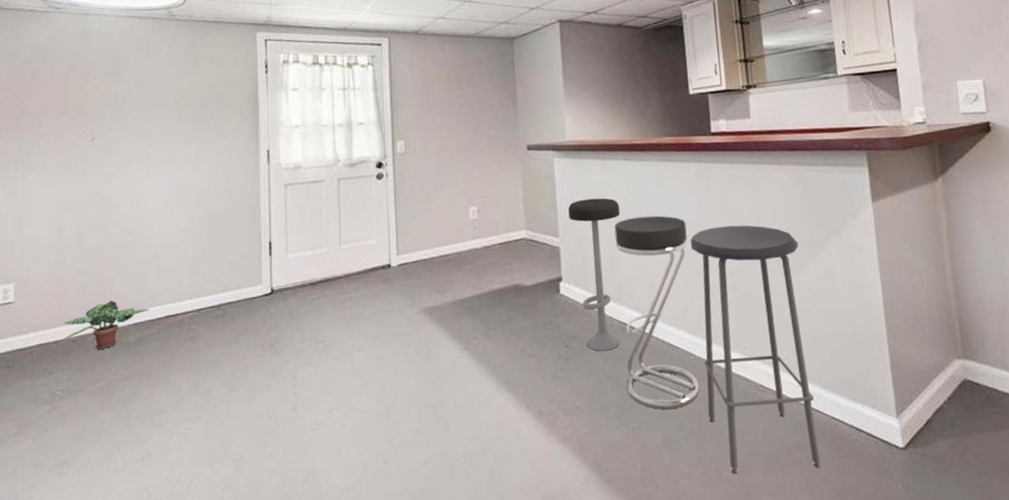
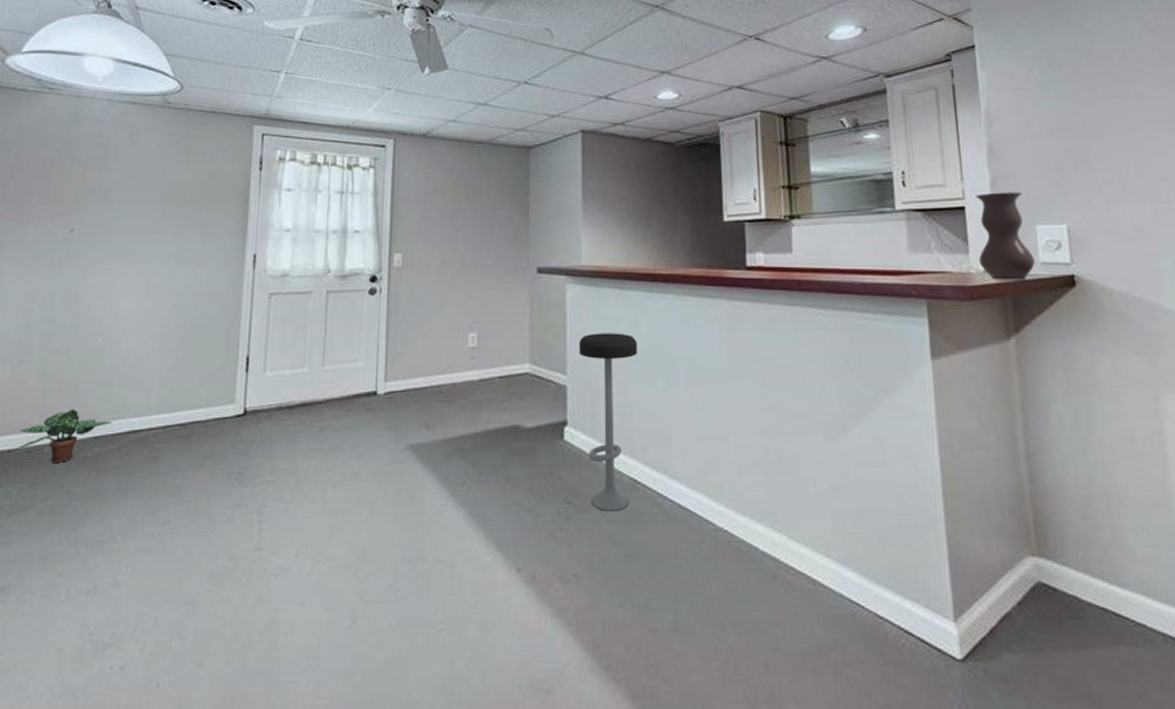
bar stool: present [614,215,700,409] -> none [630,358,719,586]
bar stool: present [690,225,821,474] -> none [716,376,860,674]
vase: none [905,53,957,131] -> present [975,192,1035,280]

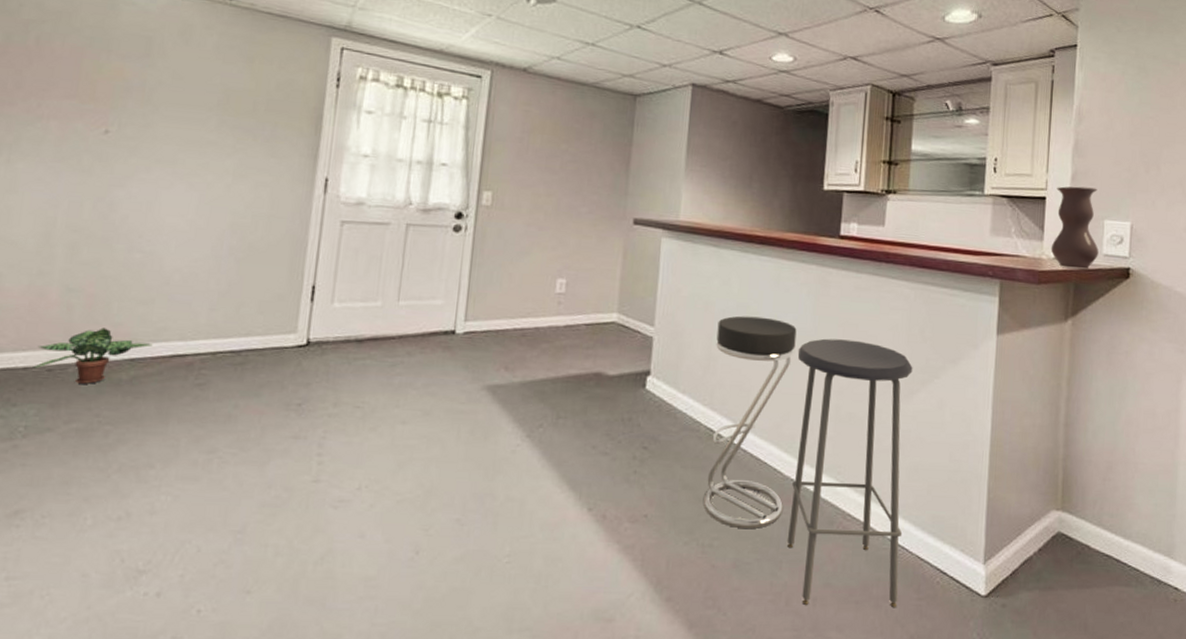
bar stool: present [579,333,638,511] -> none [667,288,728,458]
bar stool: none [630,358,719,586] -> present [703,316,797,529]
bar stool: none [716,376,860,674] -> present [787,338,913,607]

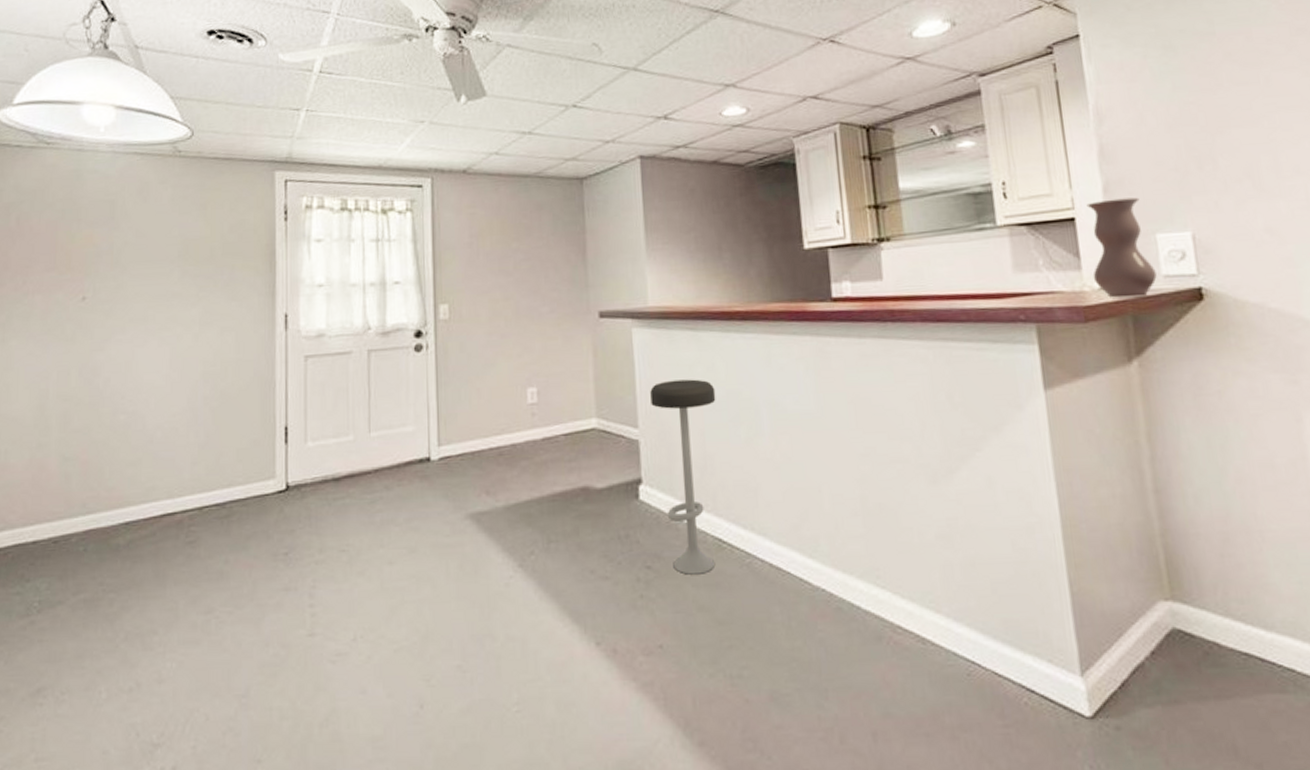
potted plant: present [32,327,153,384] -> none [41,493,144,553]
bar stool: none [667,288,728,458] -> present [650,379,716,575]
bar stool: present [703,316,797,529] -> none [708,403,818,653]
bar stool: present [787,338,913,607] -> none [805,417,979,741]

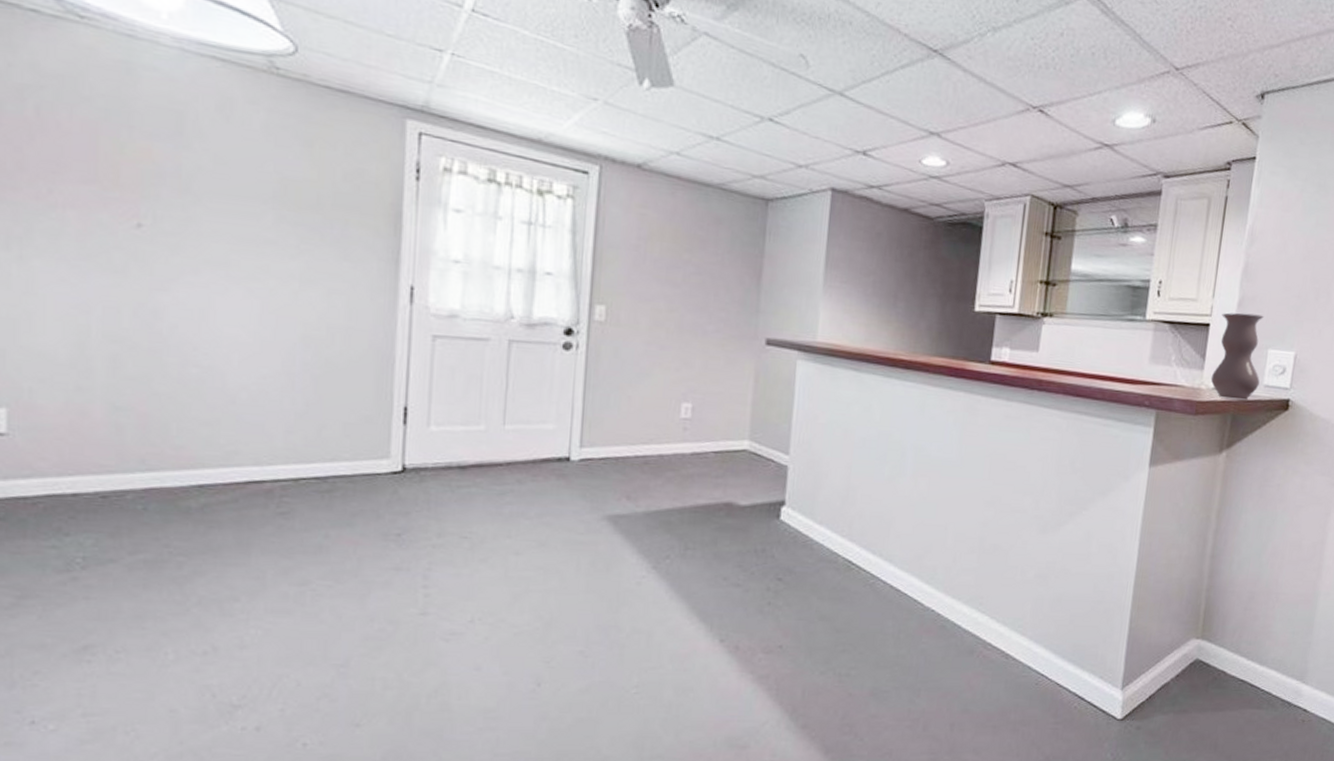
bar stool: present [650,379,716,575] -> none [803,414,869,589]

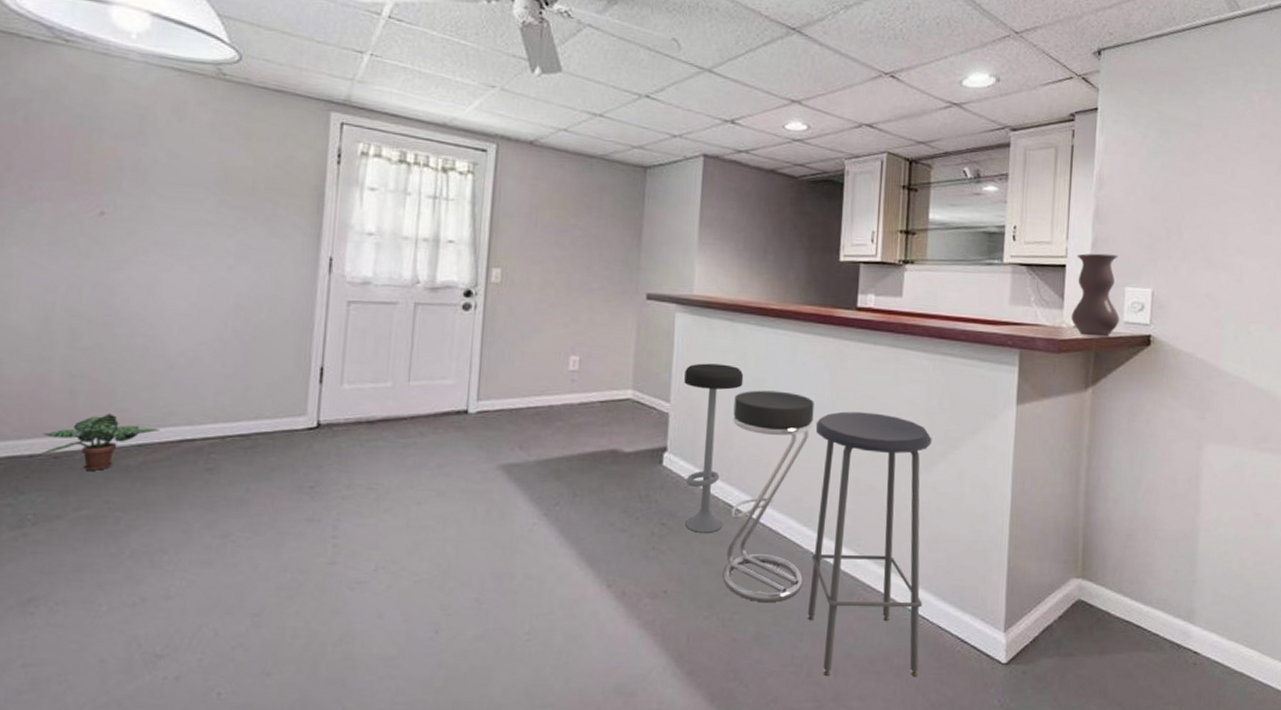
potted plant: none [83,450,223,512] -> present [38,413,160,471]
bar stool: none [803,414,869,589] -> present [684,363,744,533]
bar stool: none [840,444,942,658] -> present [722,390,814,602]
bar stool: none [926,469,1061,731] -> present [807,411,932,676]

